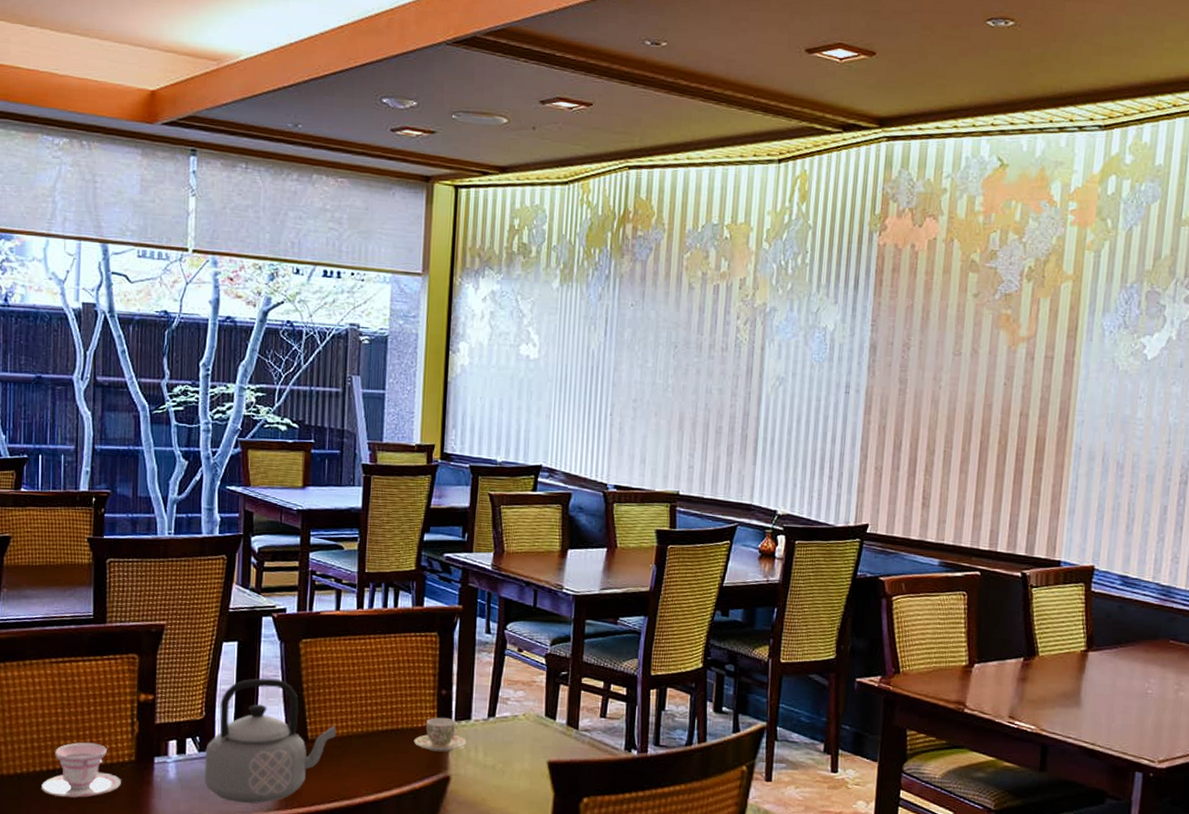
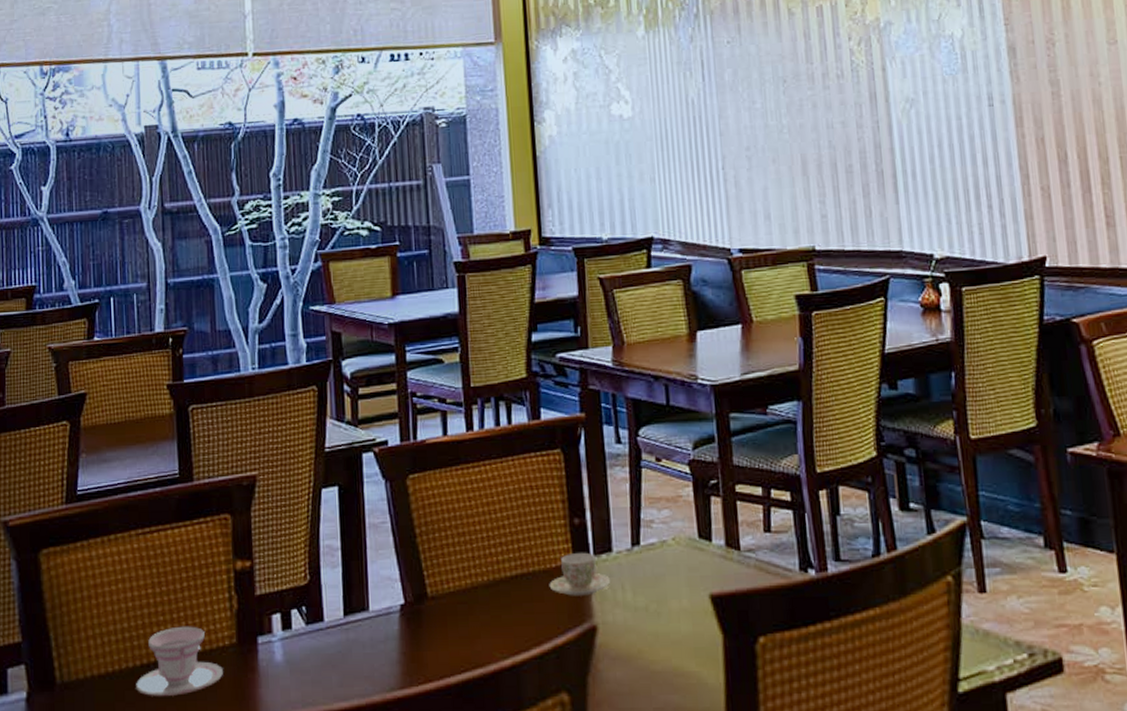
teapot: present [204,678,336,804] -> none [313,526,459,685]

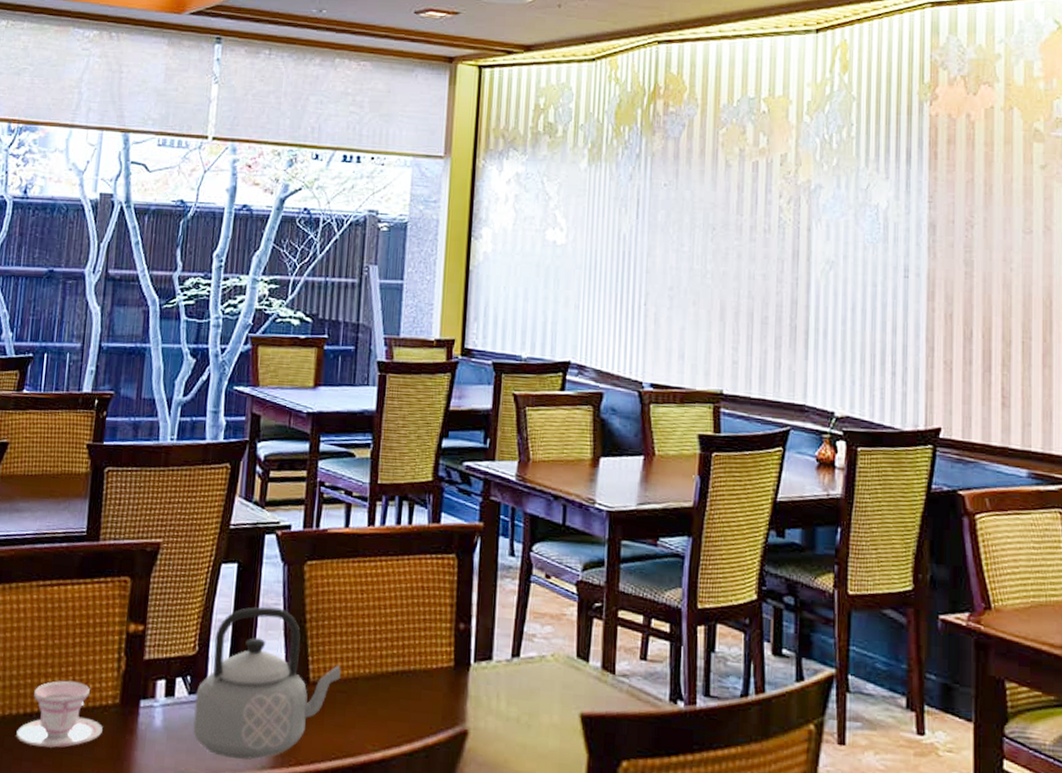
teapot: none [313,526,459,685] -> present [193,607,341,760]
teacup: present [549,552,611,596] -> none [427,656,488,700]

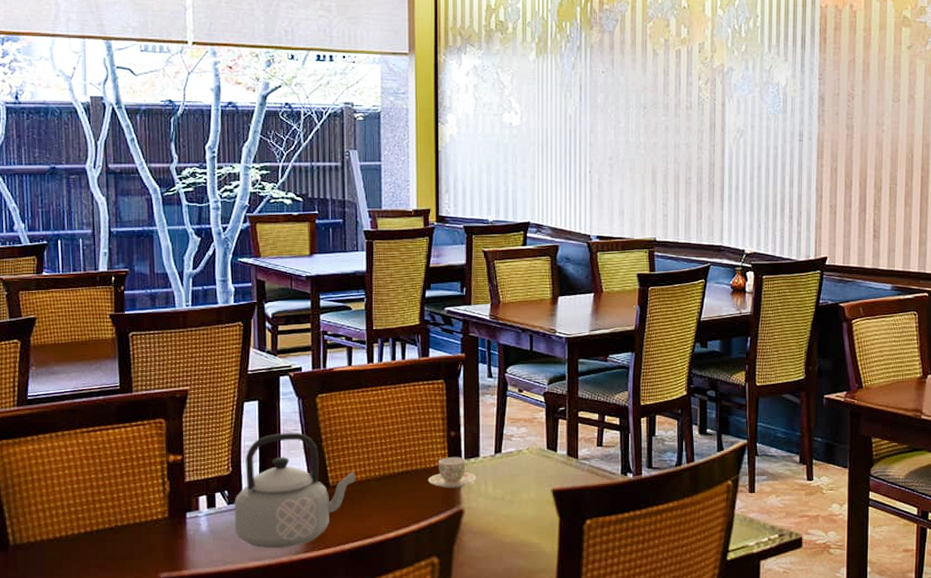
teacup: present [16,680,103,748] -> none [80,503,156,555]
teacup: none [427,656,488,700] -> present [428,456,477,488]

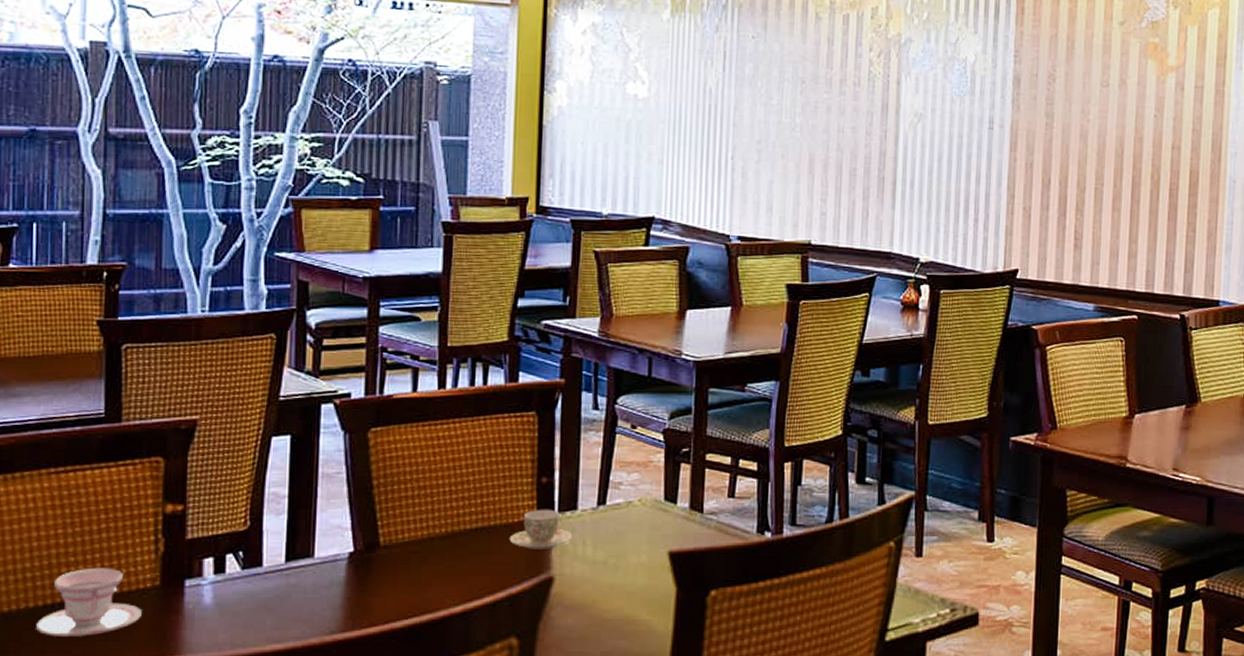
teacup: none [80,503,156,555] -> present [36,567,142,636]
teapot: present [234,432,355,549] -> none [249,476,414,628]

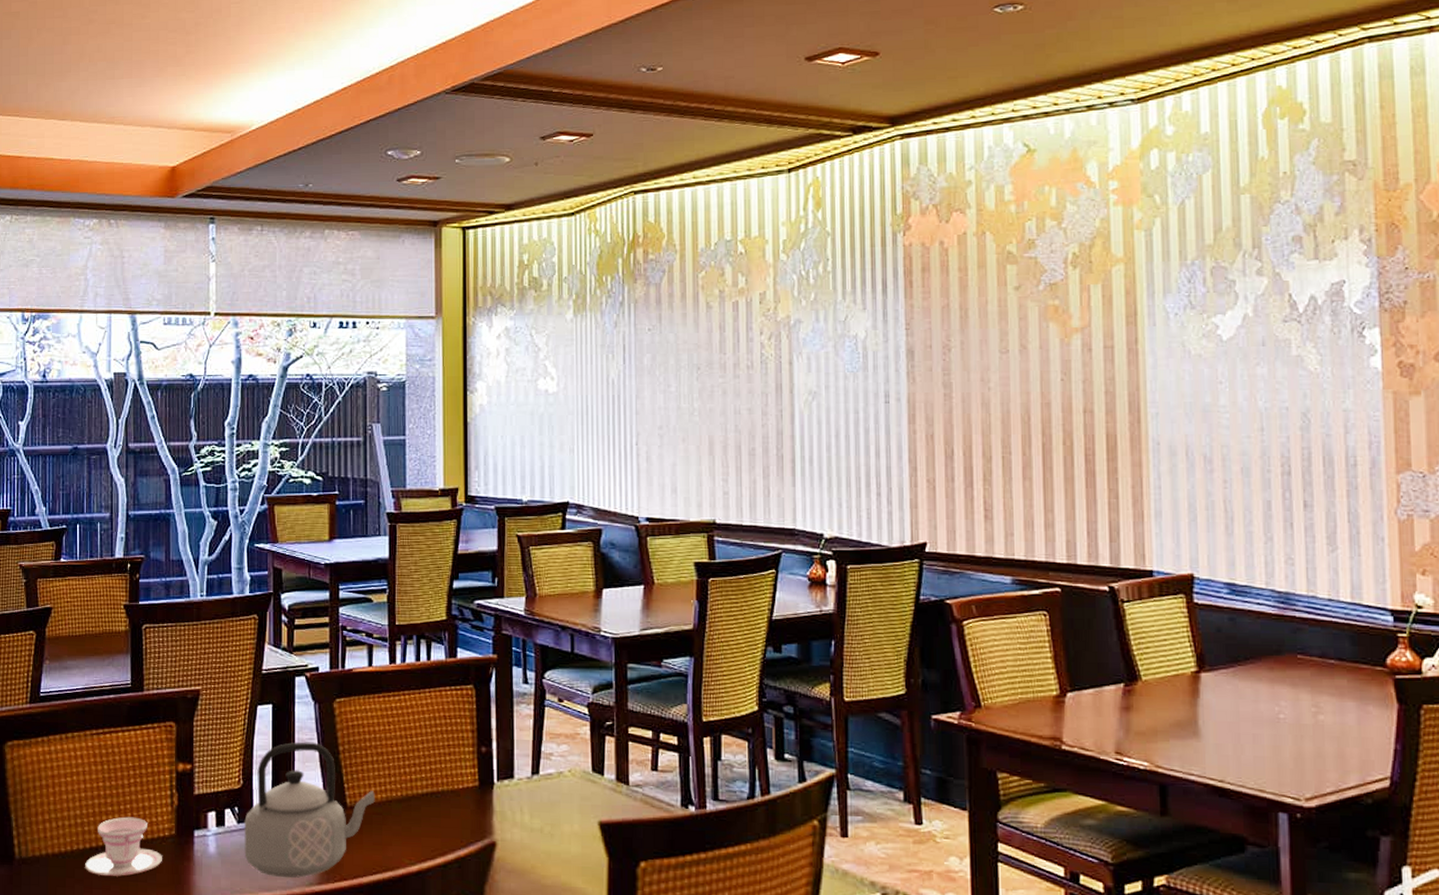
teapot: none [249,476,414,628] -> present [244,742,375,878]
teacup: present [509,509,573,549] -> none [455,776,511,815]

